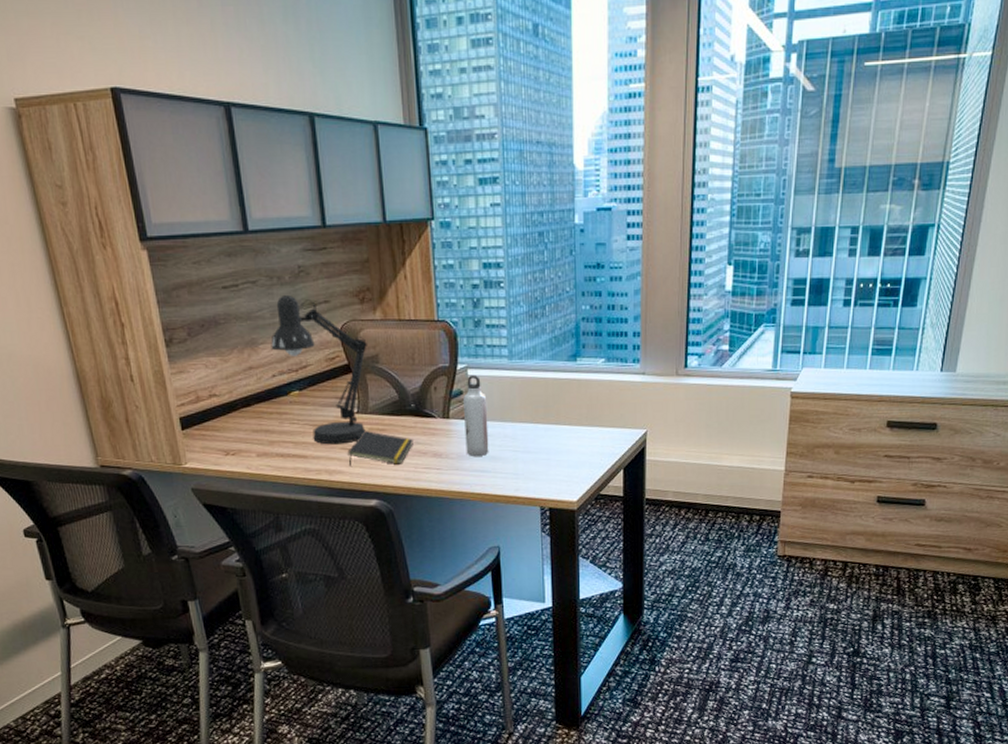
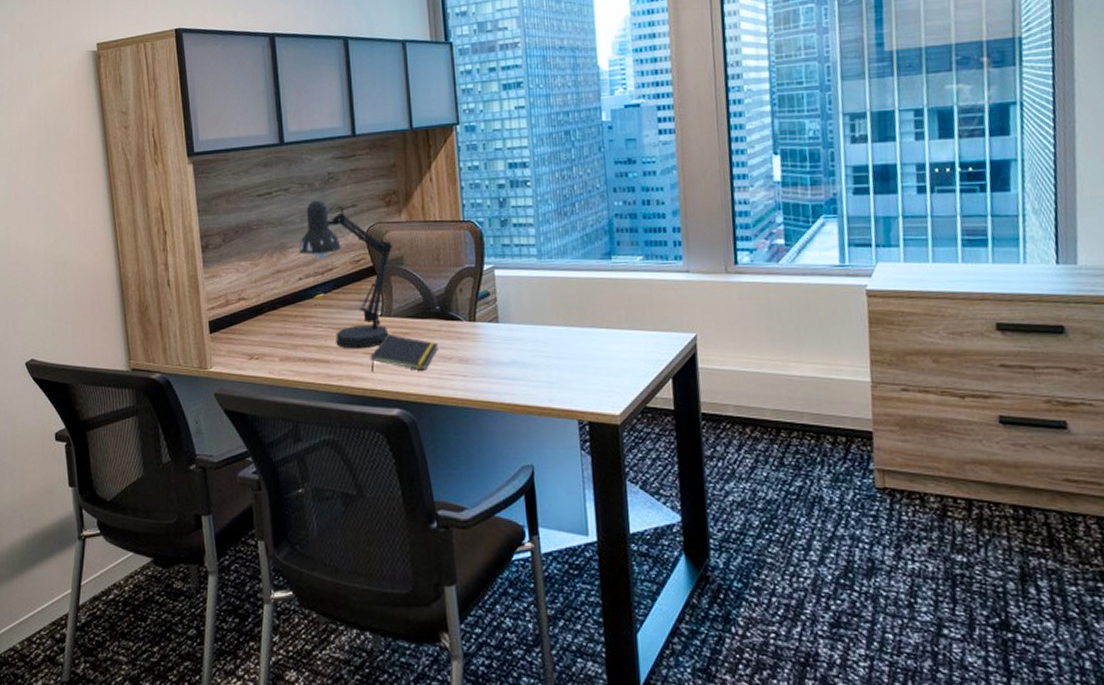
water bottle: present [463,374,489,456] -> none [490,275,519,362]

